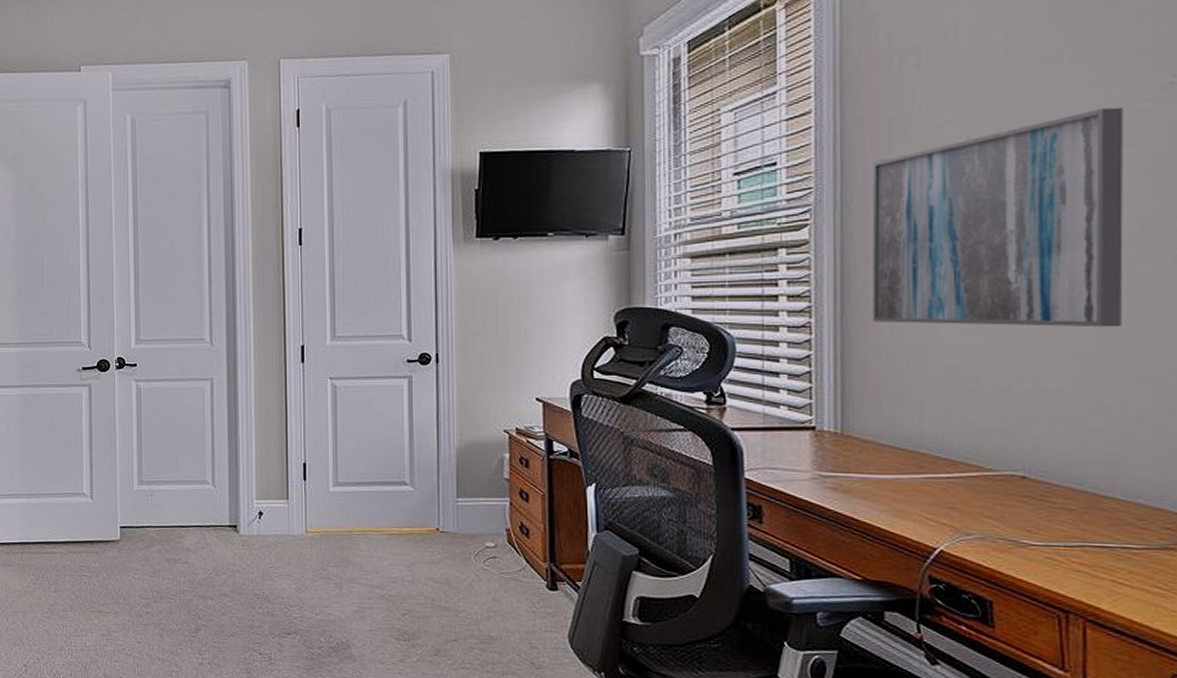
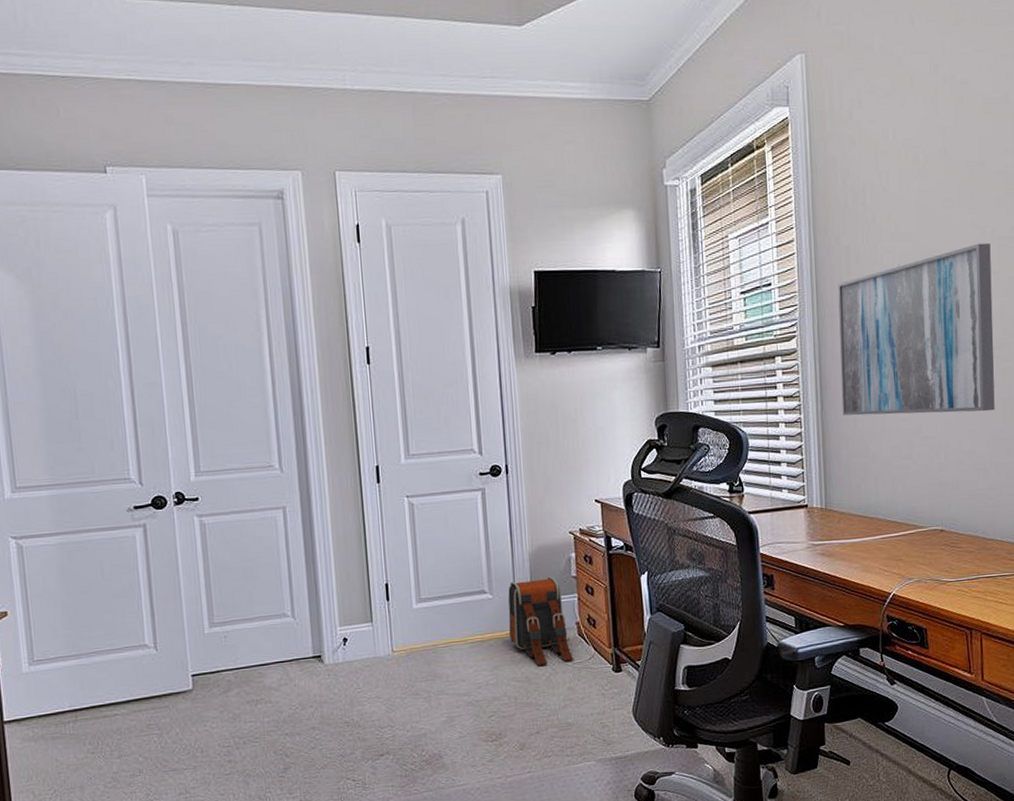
backpack: none [430,476,502,570] -> present [508,576,574,666]

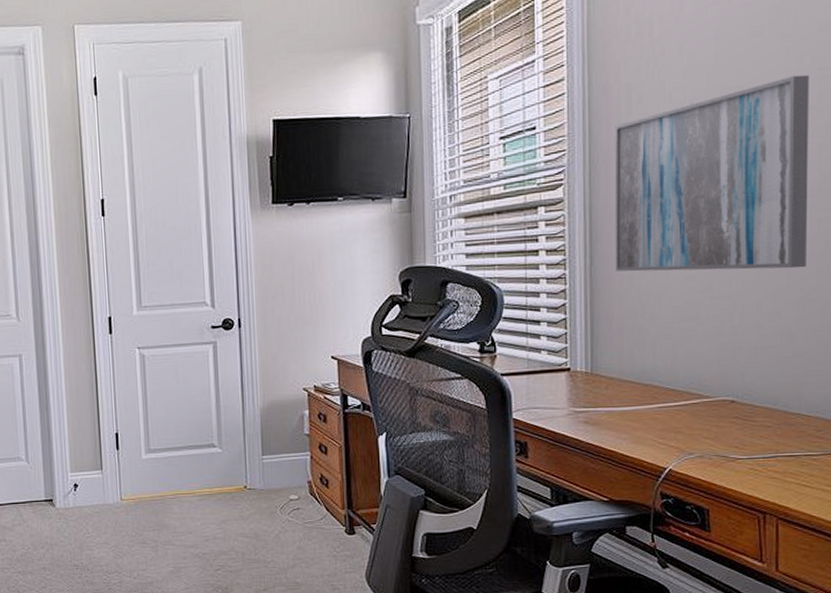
backpack: present [508,576,574,666] -> none [237,433,305,522]

